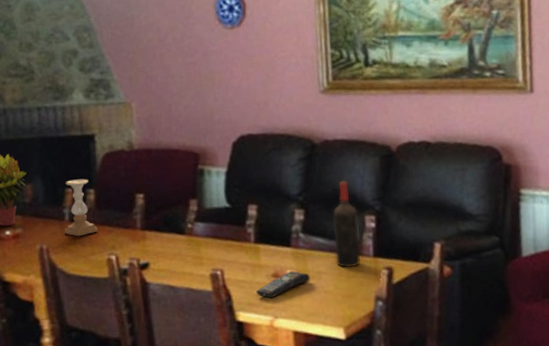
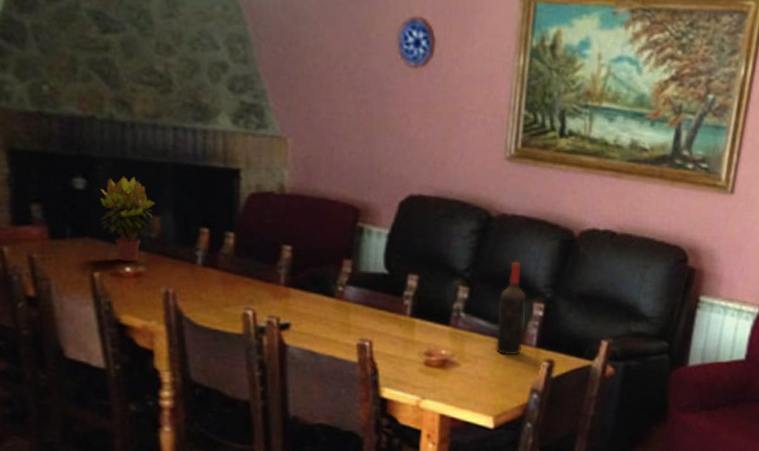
candle holder: present [65,178,98,237] -> none [196,218,235,285]
remote control: present [255,271,310,299] -> none [405,352,466,378]

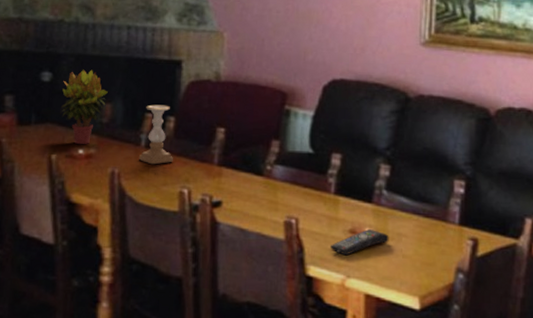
candle holder: none [196,218,235,285] -> present [139,104,173,165]
remote control: none [405,352,466,378] -> present [330,229,389,256]
wine bottle: present [496,261,526,356] -> none [419,139,447,234]

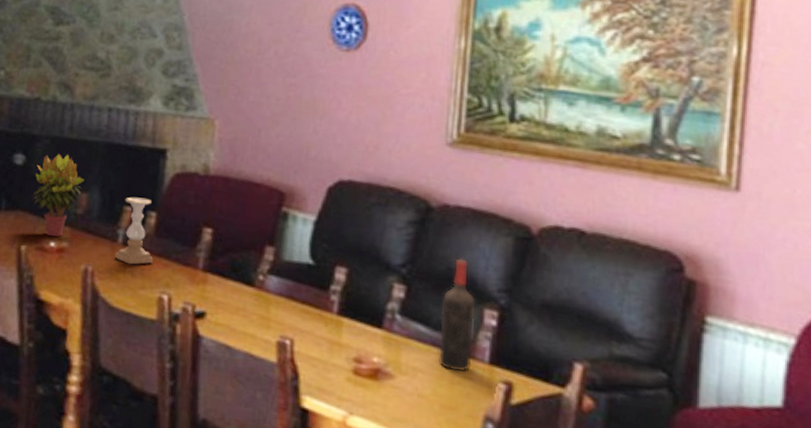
remote control: present [330,229,389,256] -> none [330,359,402,389]
wine bottle: none [419,139,447,234] -> present [438,258,475,373]

